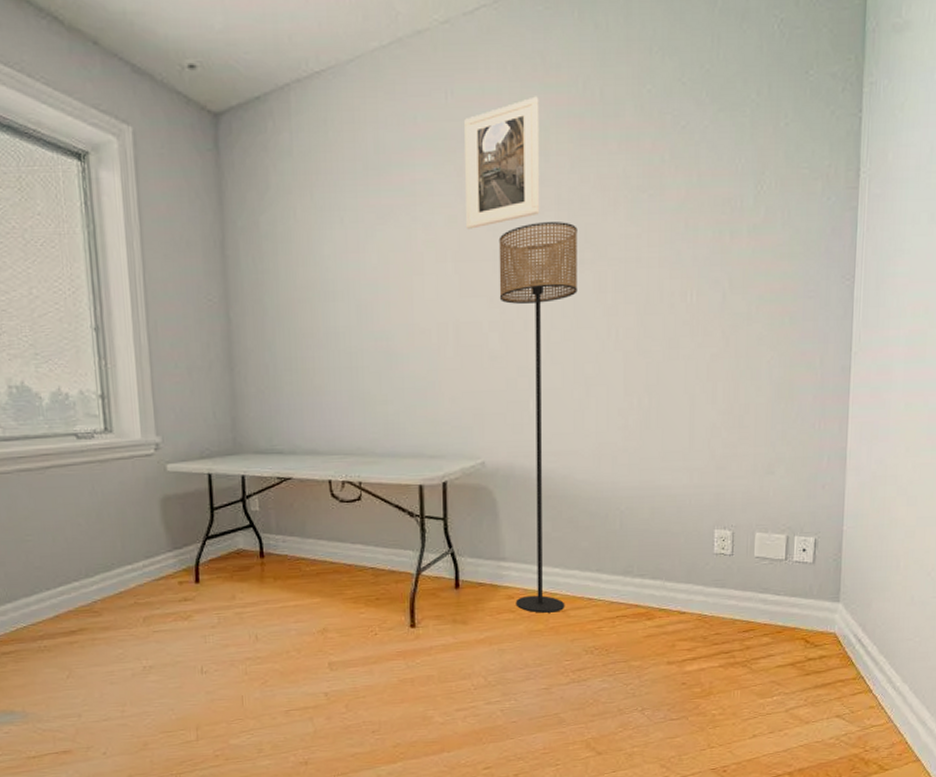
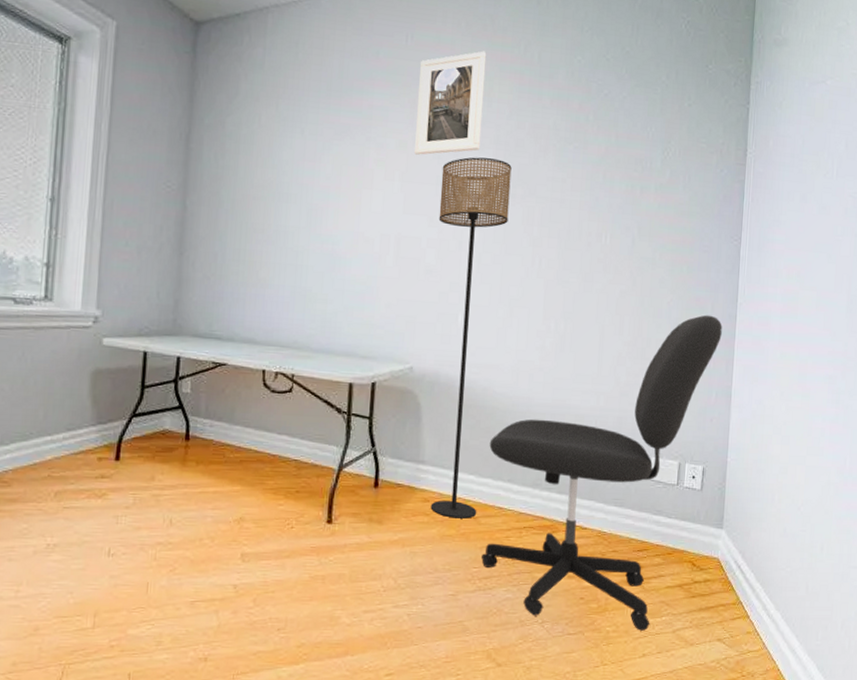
office chair: none [573,370,834,712] -> present [481,314,722,631]

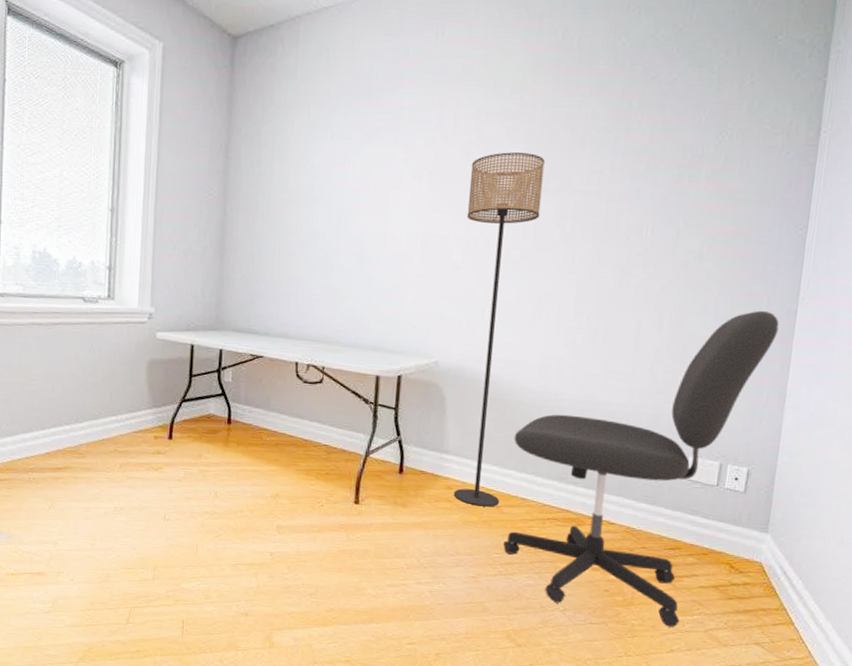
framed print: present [415,51,487,155] -> none [443,41,521,153]

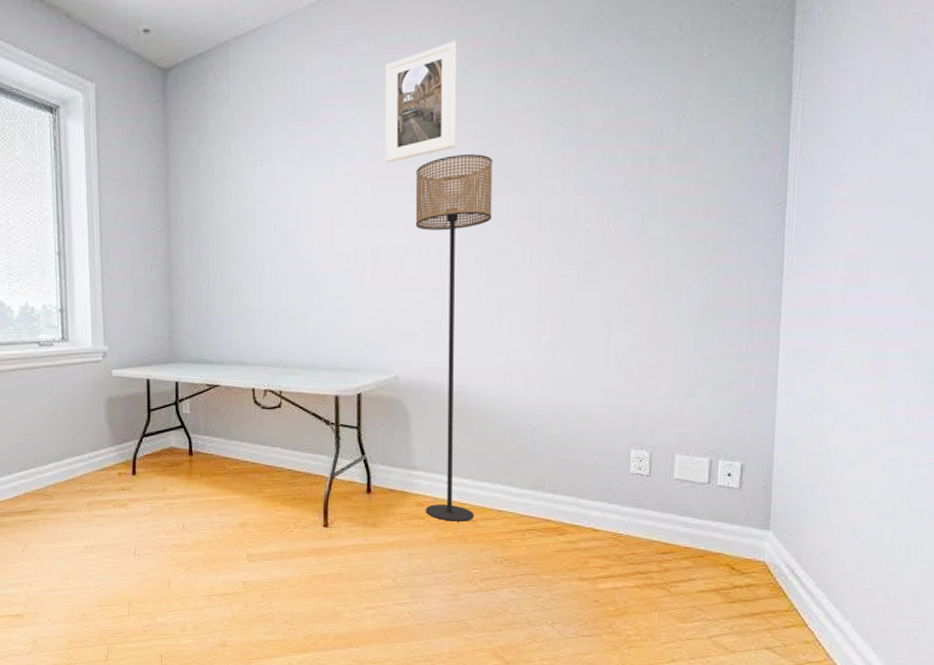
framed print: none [443,41,521,153] -> present [385,40,457,163]
office chair: present [503,310,779,628] -> none [482,294,763,636]

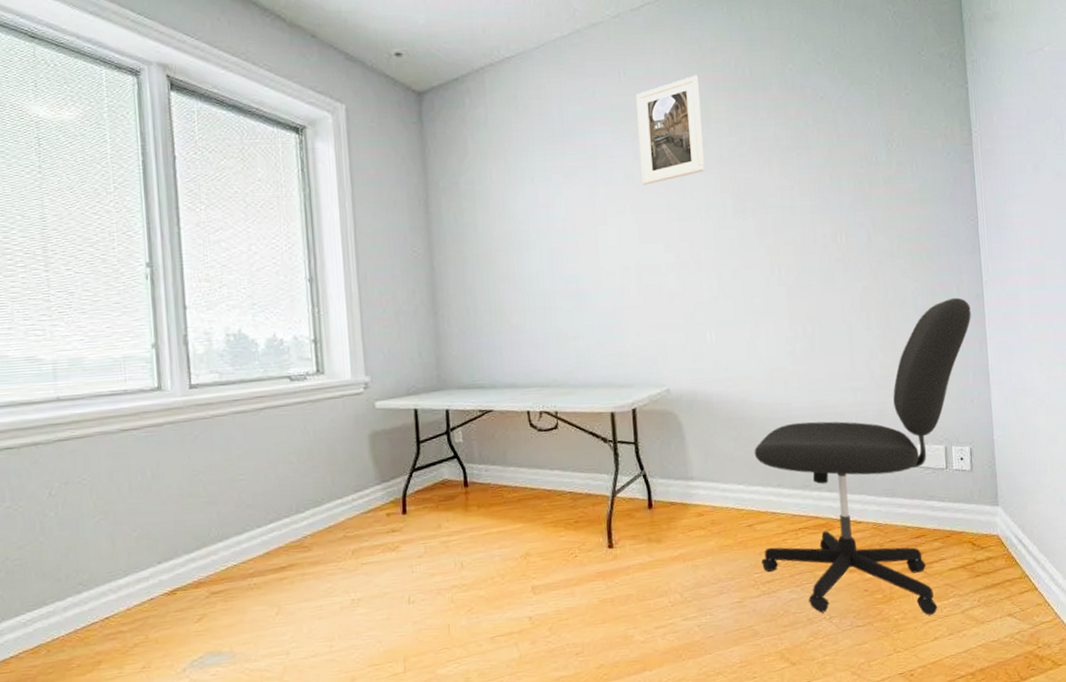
floor lamp: present [415,154,493,522] -> none [671,177,751,529]
office chair: none [482,294,763,636] -> present [754,297,971,615]

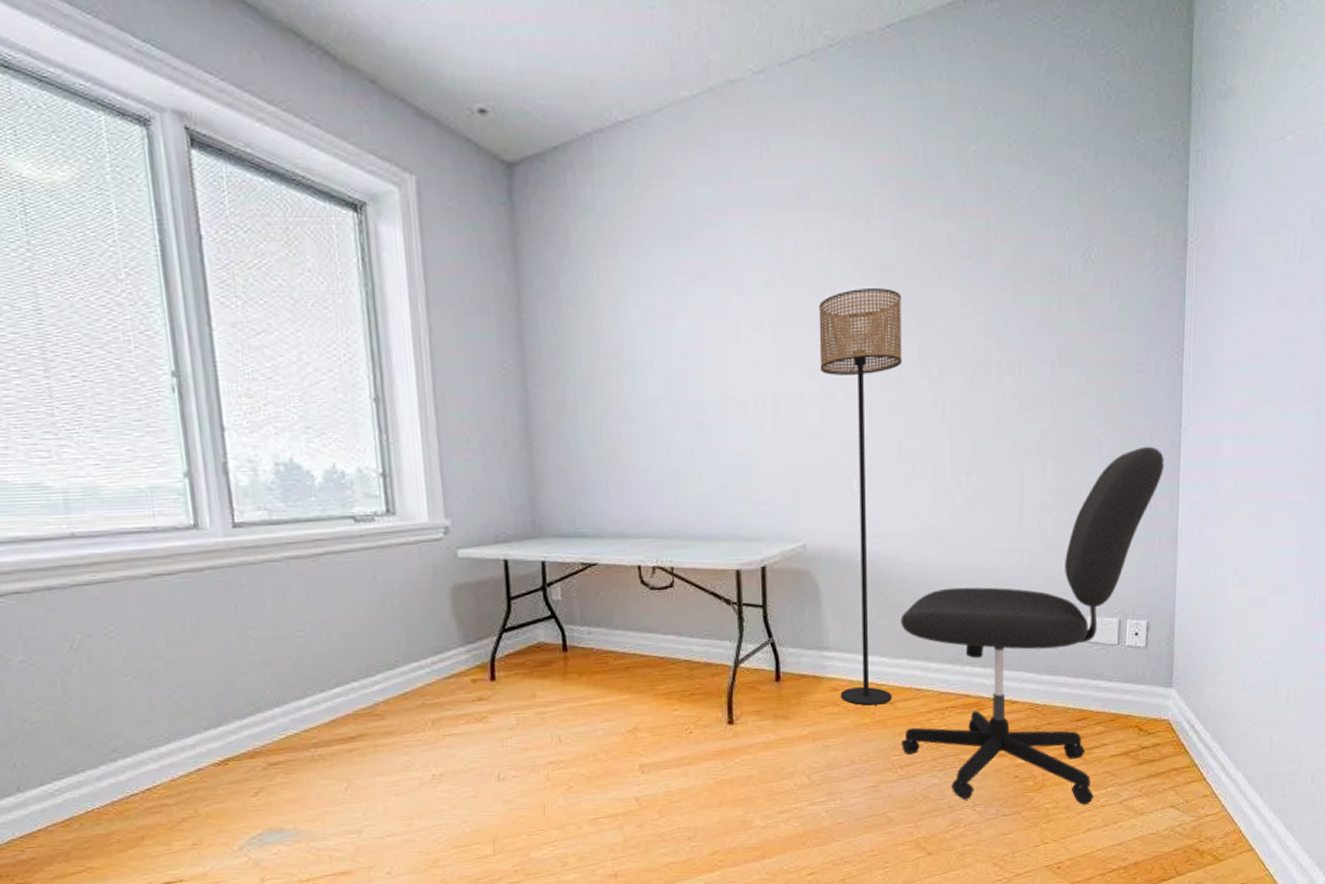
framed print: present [636,75,705,185] -> none [781,154,862,295]
floor lamp: none [671,177,751,529] -> present [818,288,902,706]

